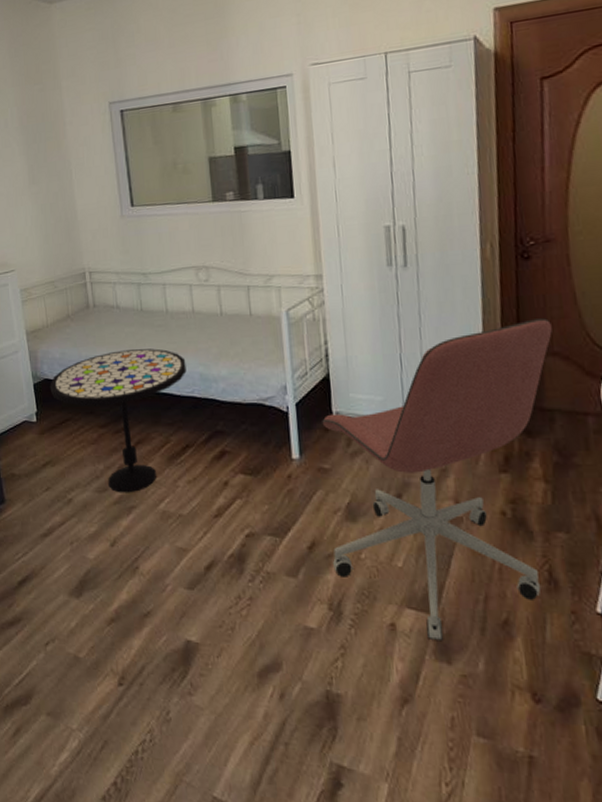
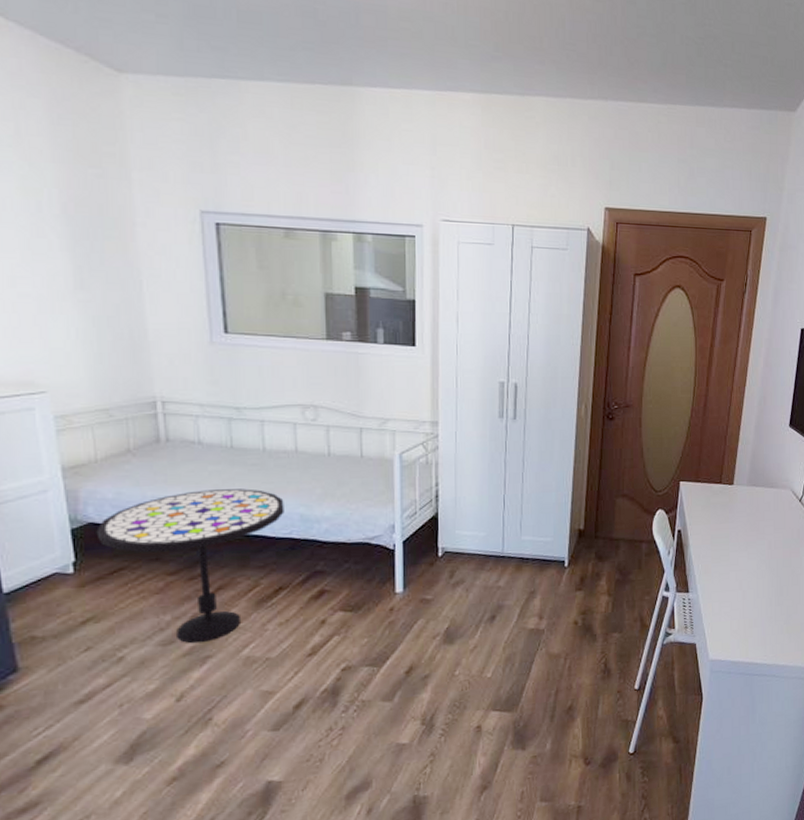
office chair: present [322,318,552,642] -> none [428,468,624,733]

